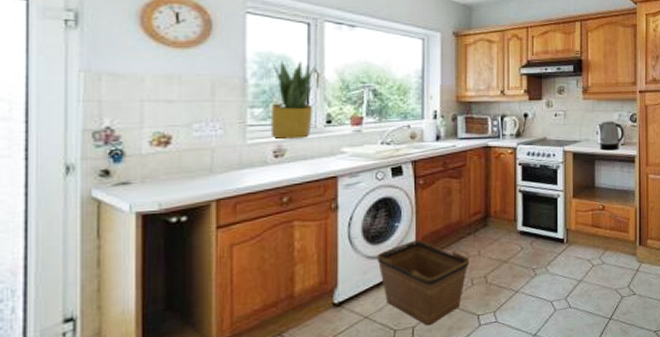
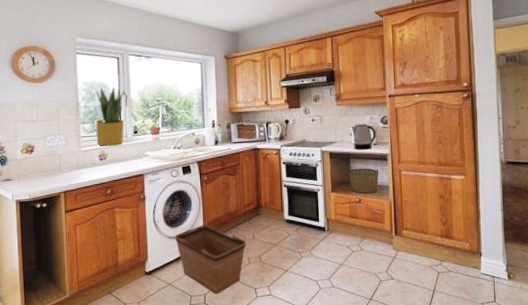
basket: none [593,169,626,200] -> present [348,166,379,194]

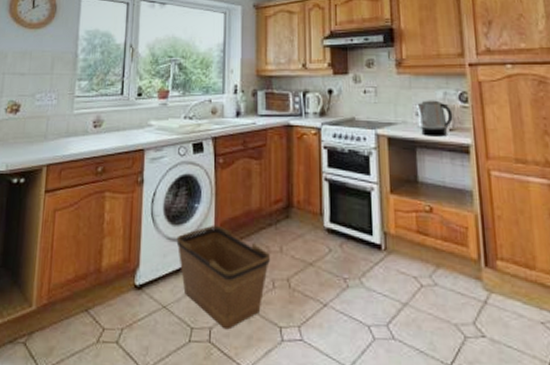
planter: present [95,87,125,147] -> none [92,37,132,111]
basket: present [348,166,379,194] -> none [414,159,458,201]

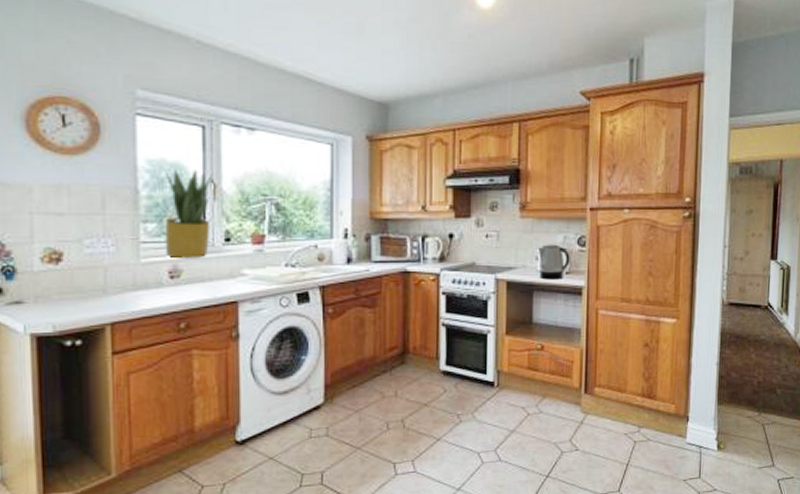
planter: none [92,37,132,111] -> present [164,169,213,259]
bicycle basket: present [176,225,271,330] -> none [282,375,386,472]

